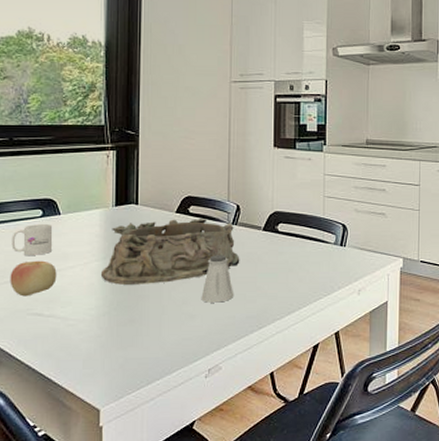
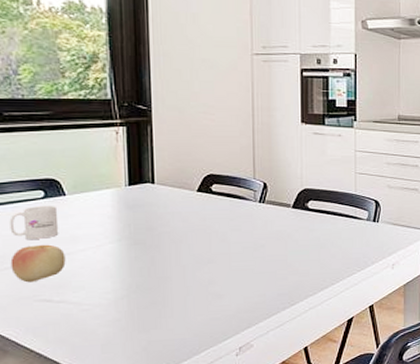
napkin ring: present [100,219,240,285] -> none [115,197,269,267]
saltshaker: present [201,255,234,303] -> none [228,233,264,282]

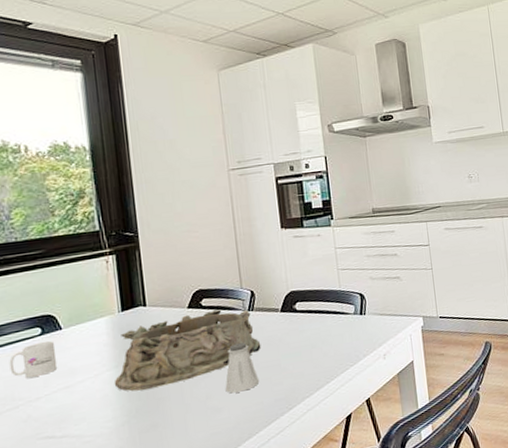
apple: present [10,244,66,283] -> none [12,380,66,422]
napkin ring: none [115,197,269,267] -> present [114,309,261,392]
saltshaker: none [228,233,264,282] -> present [225,342,260,394]

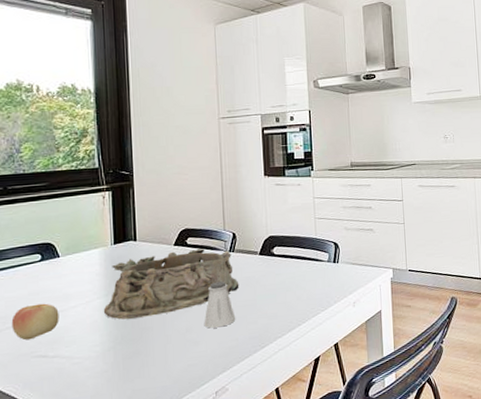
mug: present [9,340,58,378] -> none [11,266,54,300]
apple: none [12,380,66,422] -> present [11,303,59,341]

